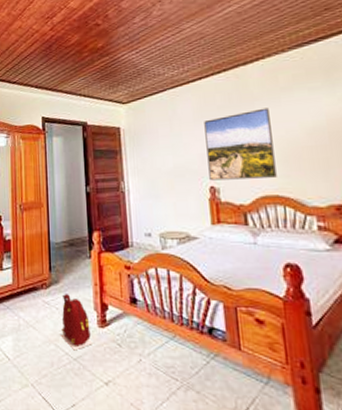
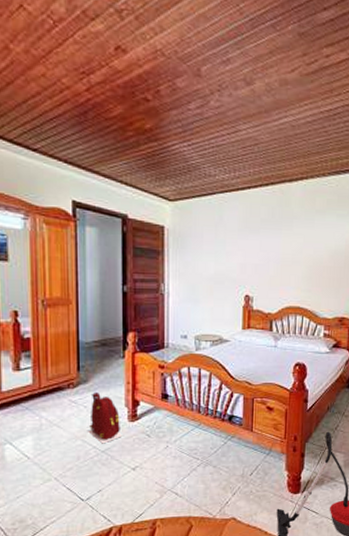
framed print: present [204,108,277,181] -> none [246,227,304,291]

